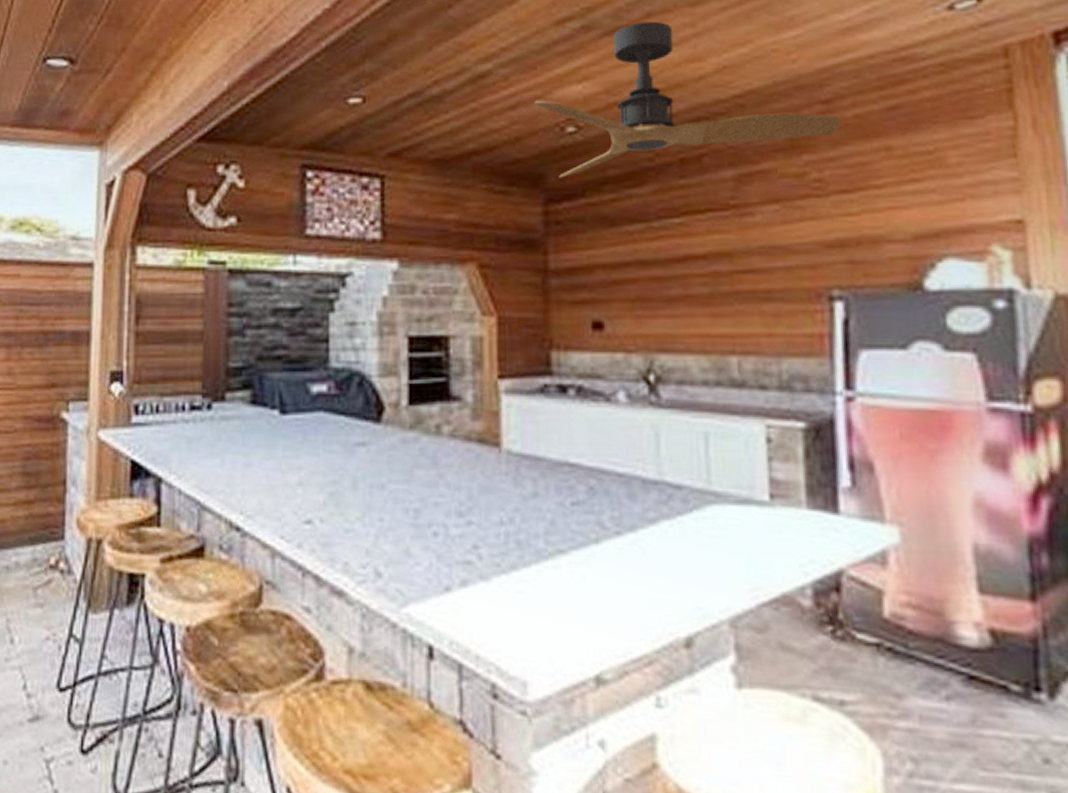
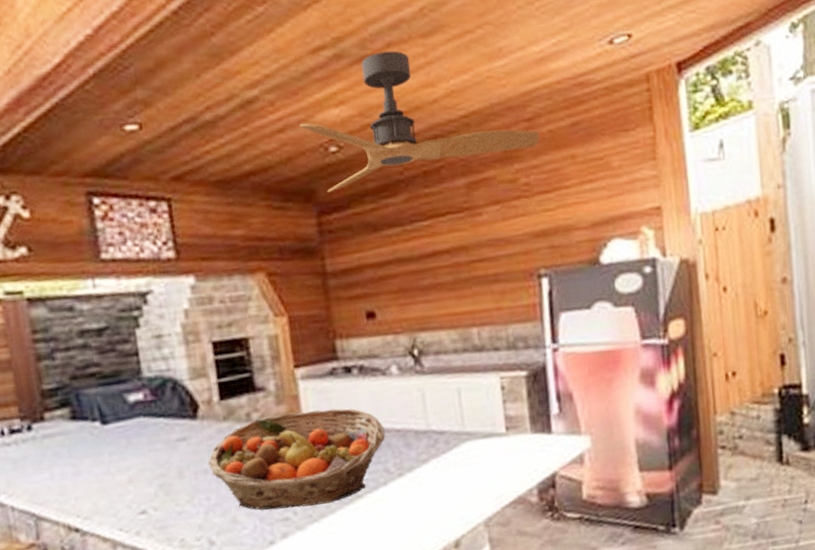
fruit basket: none [386,432,603,553] -> present [207,408,386,510]

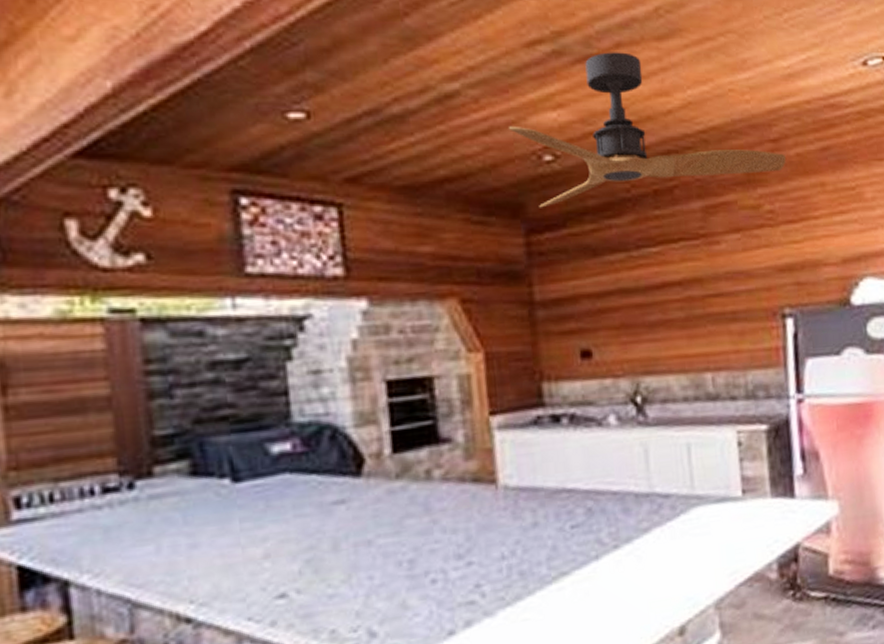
fruit basket: present [207,408,386,510] -> none [372,465,599,592]

